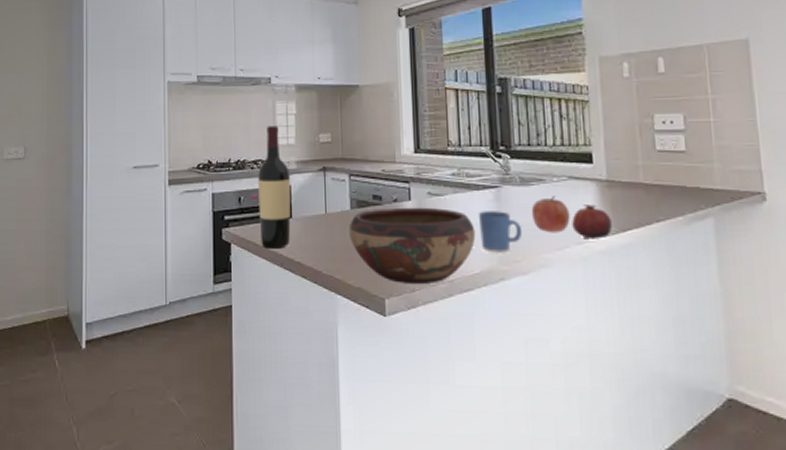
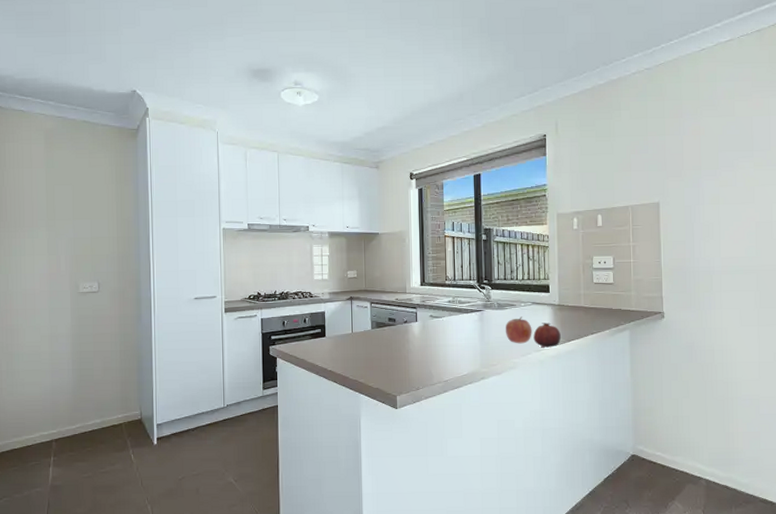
wine bottle: present [258,126,291,249] -> none [298,265,325,361]
decorative bowl: present [348,207,476,283] -> none [369,326,465,384]
mug: present [478,211,523,253] -> none [466,328,499,359]

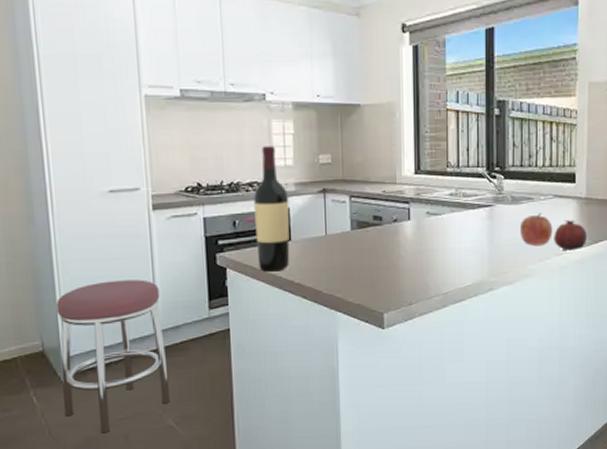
bar stool: none [153,365,231,486] -> present [56,279,170,434]
wine bottle: none [298,265,325,361] -> present [254,146,290,272]

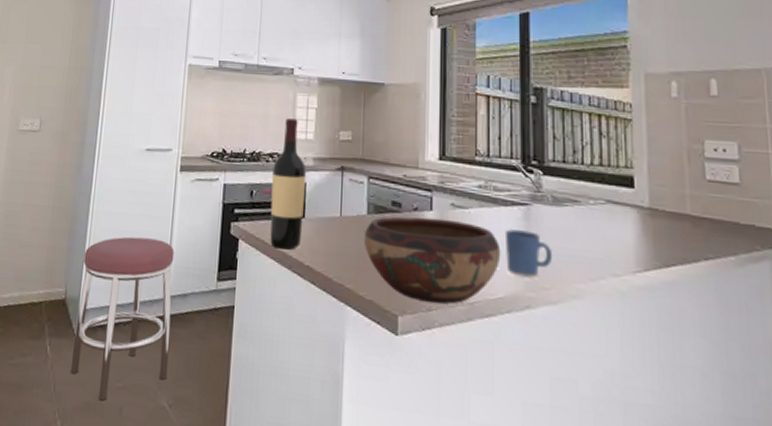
decorative bowl: none [349,226,469,298] -> present [363,216,501,304]
mug: none [472,228,511,266] -> present [504,229,553,278]
fruit: present [519,213,553,247] -> none [563,220,607,262]
fruit: present [554,220,587,251] -> none [608,233,654,273]

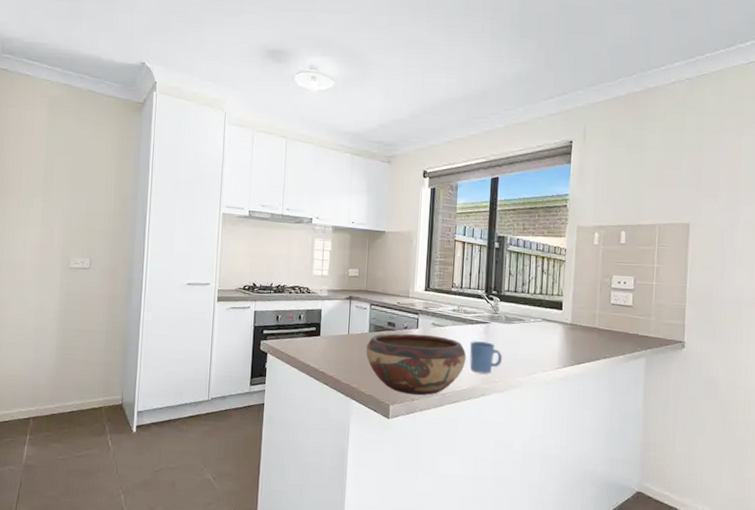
bar stool: present [71,236,175,401] -> none [131,354,214,478]
wine bottle: present [270,118,307,250] -> none [292,258,322,360]

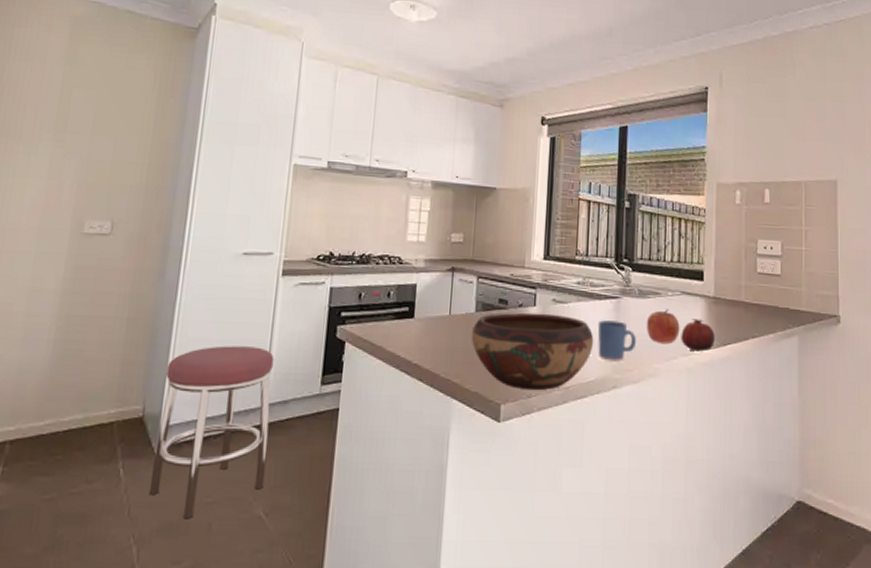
bar stool: none [131,354,214,478] -> present [150,345,274,519]
fruit: none [511,333,540,362] -> present [646,309,680,345]
fruit: none [541,341,571,369] -> present [681,319,715,352]

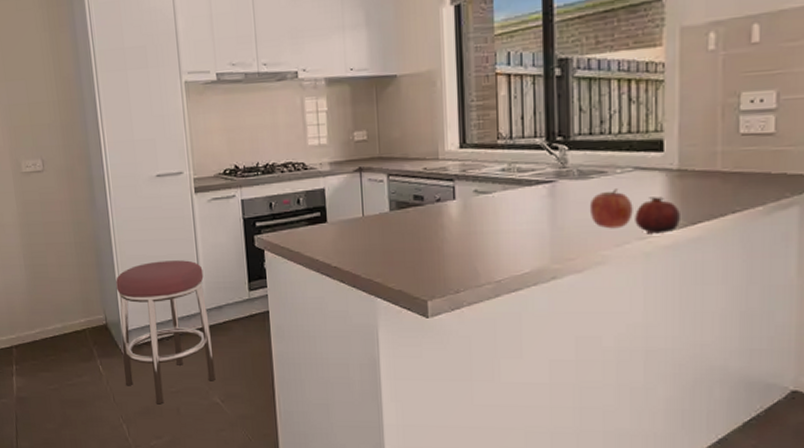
decorative bowl: present [471,312,594,390] -> none [388,206,526,285]
mug: present [597,320,637,362] -> none [529,207,579,251]

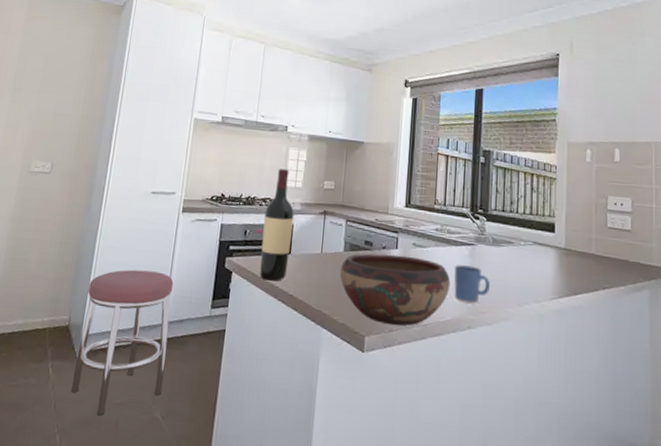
wine bottle: none [289,125,327,254] -> present [260,168,295,281]
decorative bowl: none [388,206,526,285] -> present [339,253,451,326]
mug: none [529,207,579,251] -> present [454,265,491,304]
fruit: present [589,189,633,229] -> none [499,257,532,291]
fruit: present [635,197,680,234] -> none [533,268,566,300]

